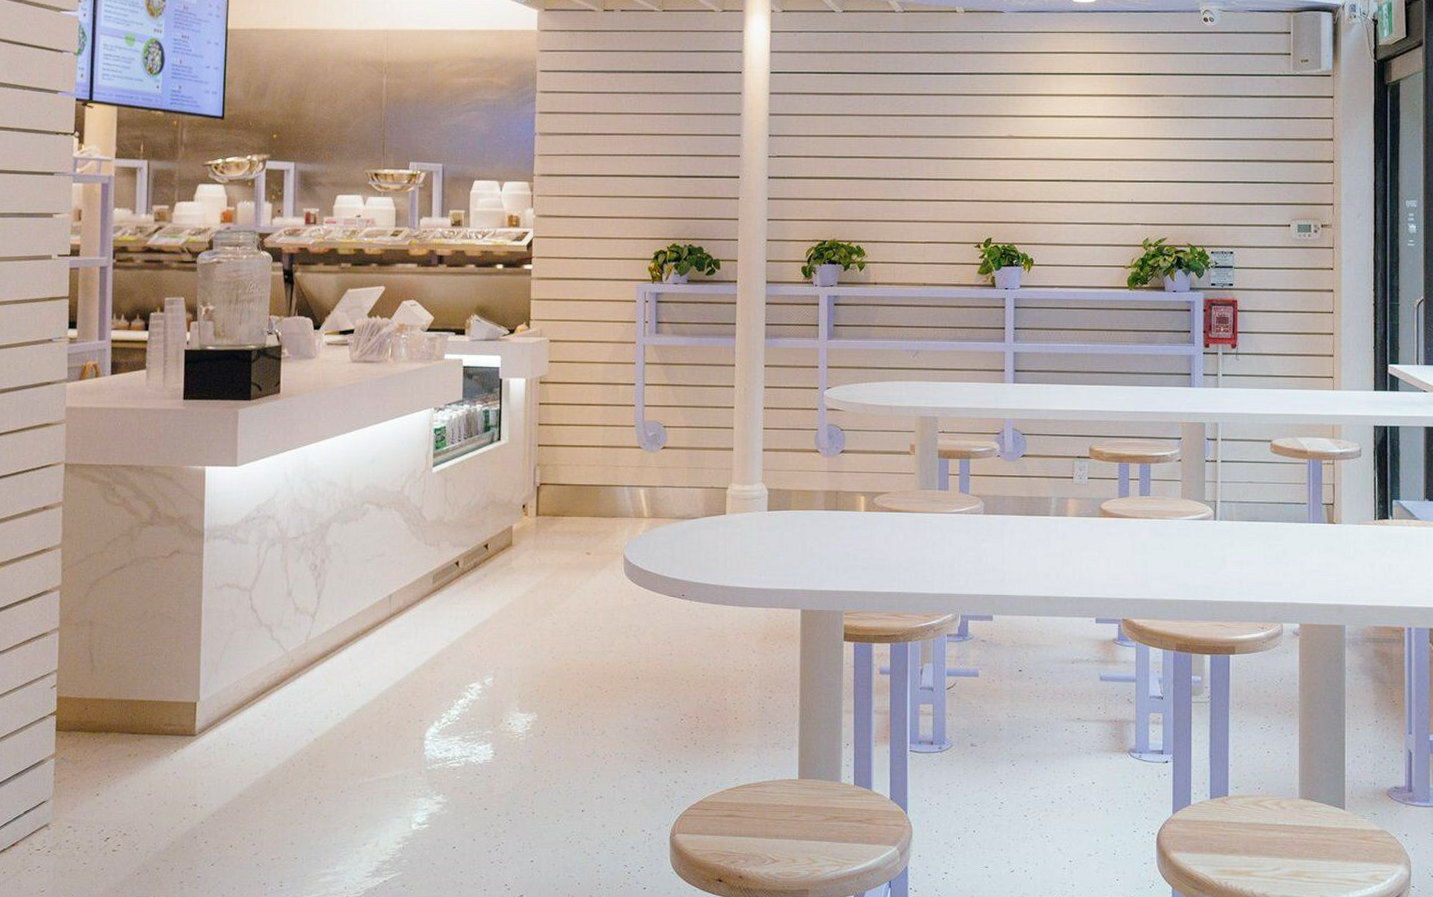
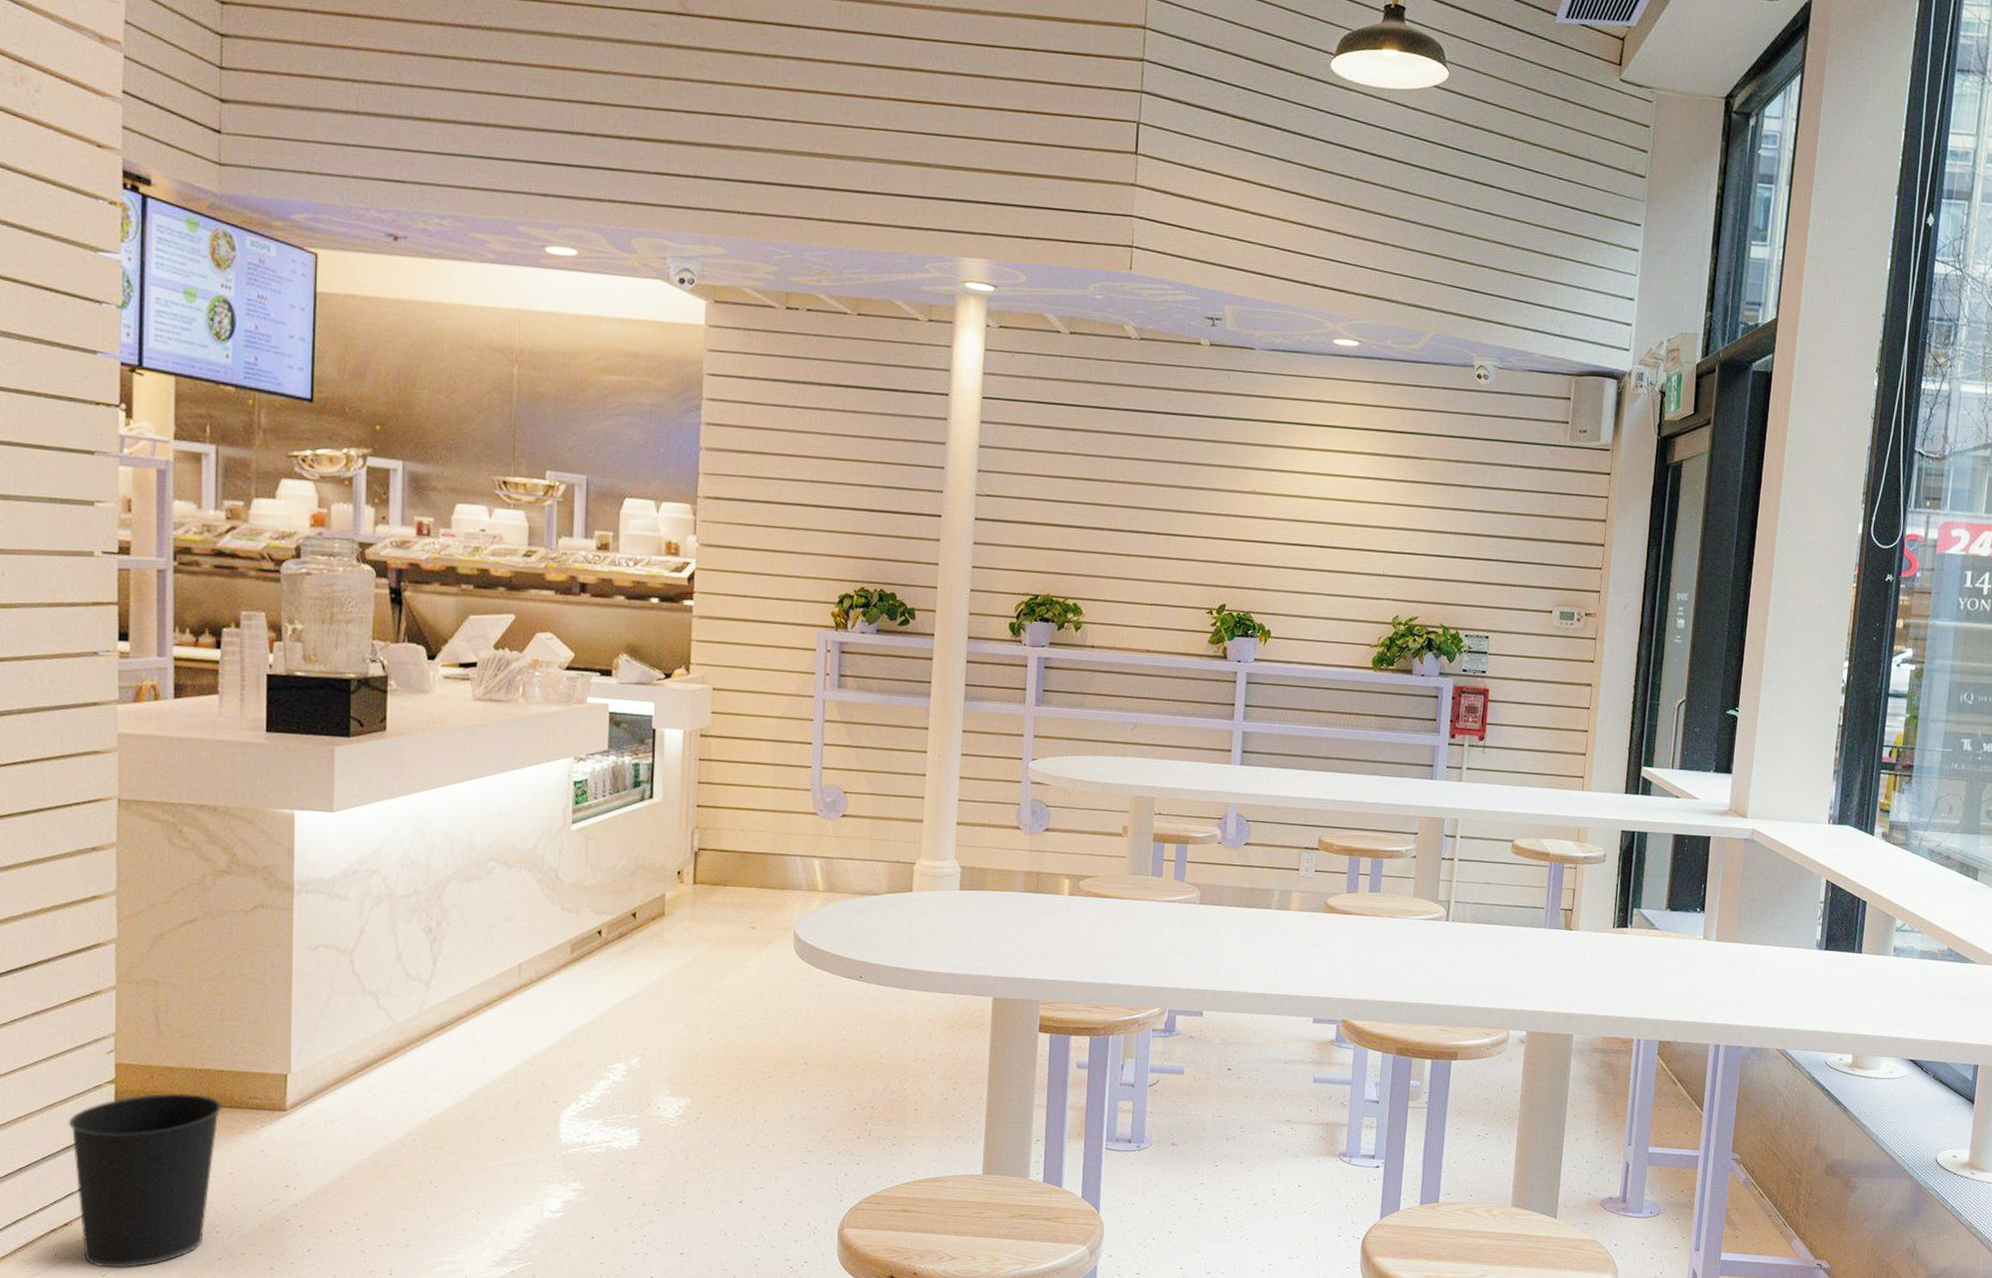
wastebasket: none [18,722,144,885] -> present [68,1093,223,1269]

